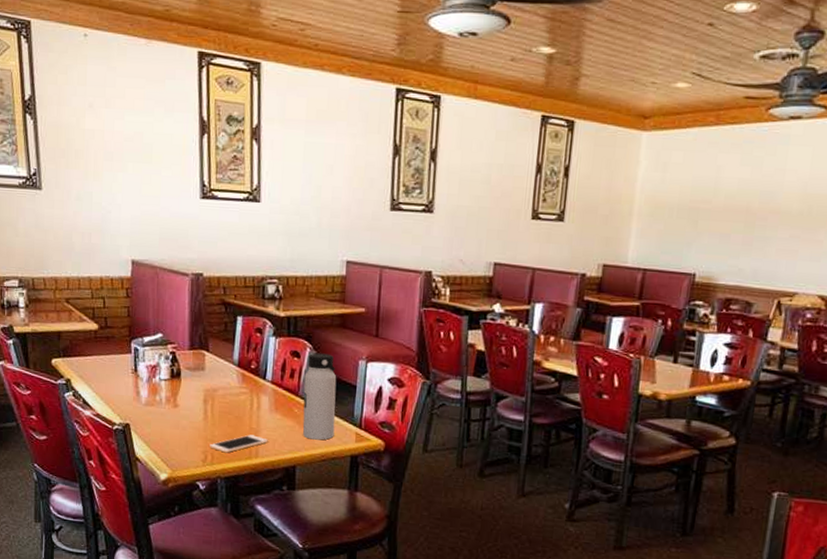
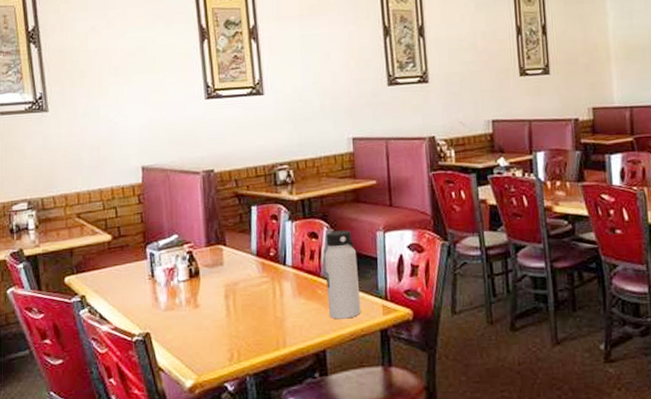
cell phone: present [210,434,268,453] -> none [235,324,295,348]

